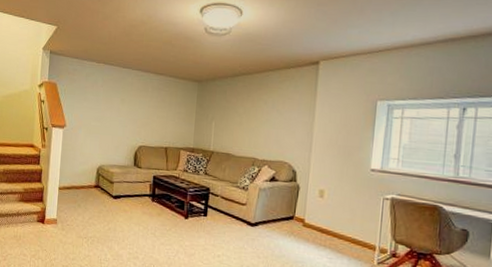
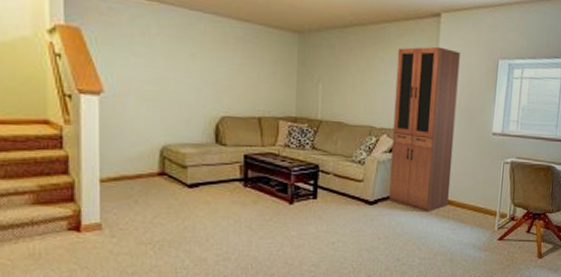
cabinet: none [268,90,338,239] -> present [389,46,460,213]

